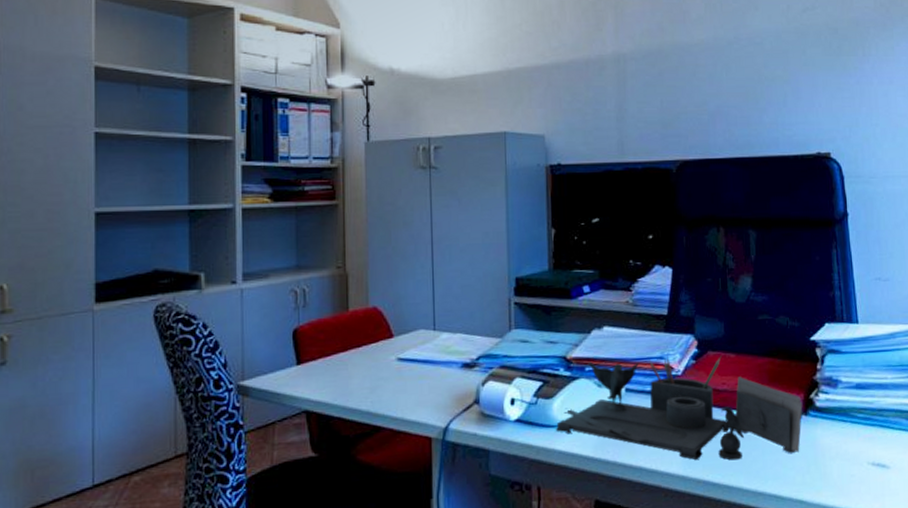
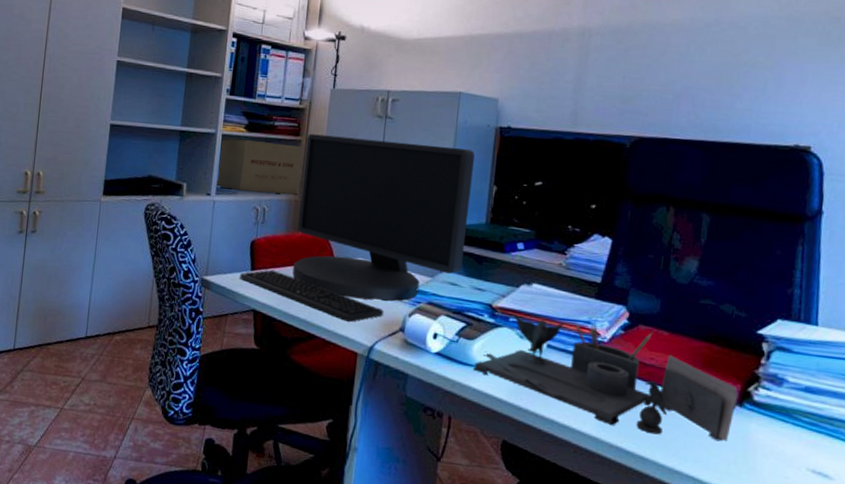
box: none [240,211,341,274] -> present [214,138,302,195]
computer keyboard: none [284,360,454,404] -> present [240,269,383,322]
monitor: none [344,192,531,377] -> present [292,134,475,301]

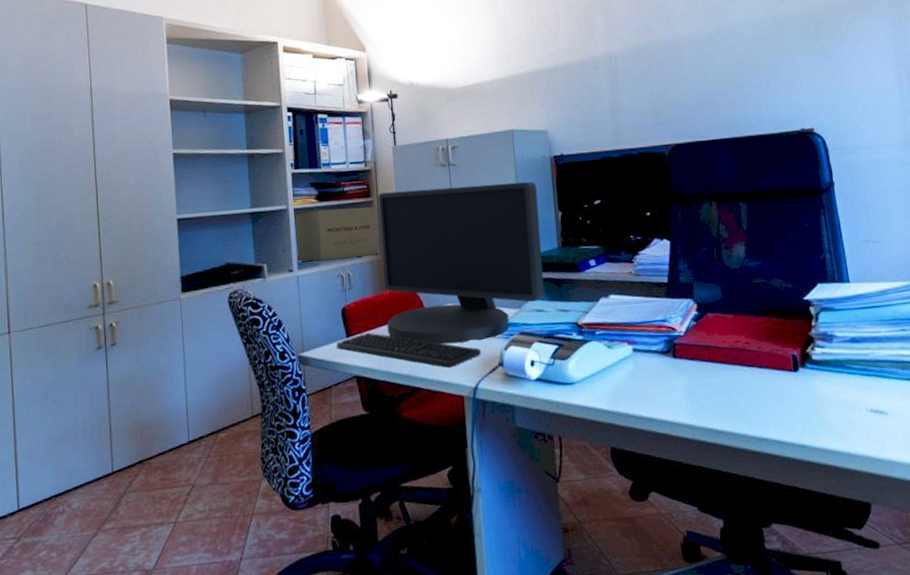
desk organizer: present [472,313,739,443] -> none [571,316,800,410]

